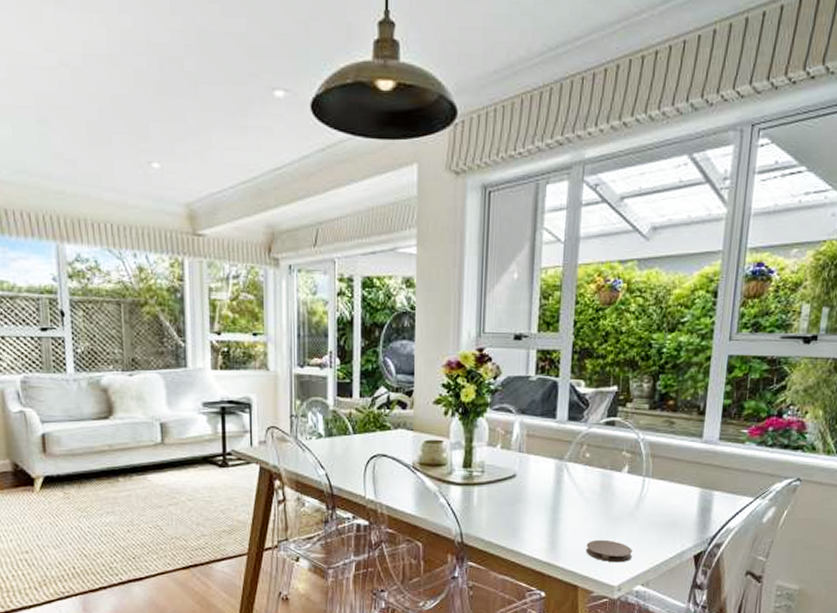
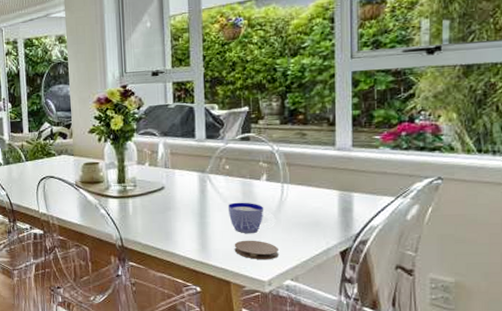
cup: none [583,496,633,533] -> present [227,202,276,234]

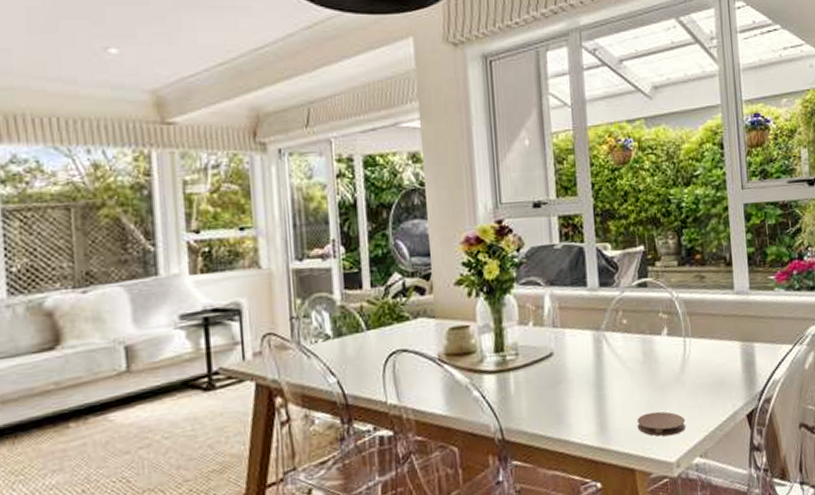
cup: present [227,202,276,234] -> none [627,364,681,405]

